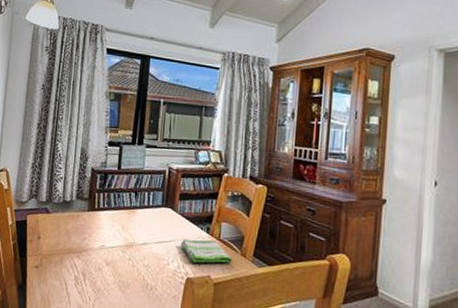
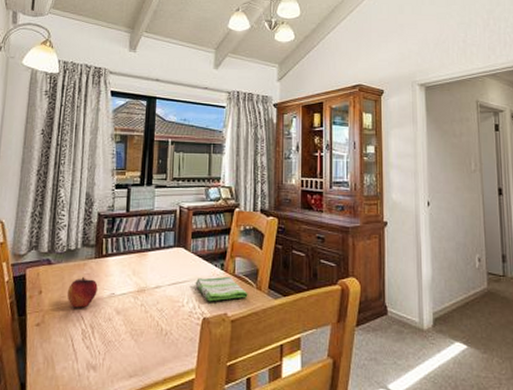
fruit: none [62,226,90,256] -> present [67,276,98,308]

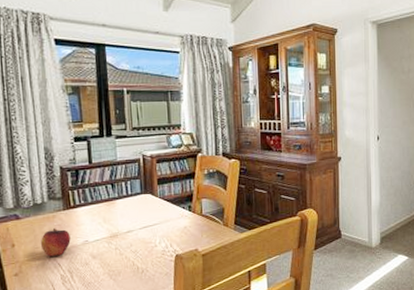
dish towel: present [195,276,248,302] -> none [165,216,216,240]

